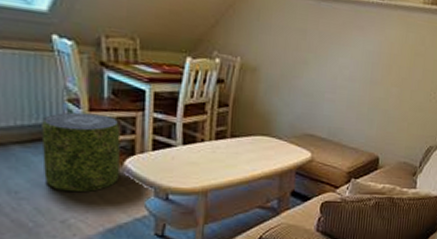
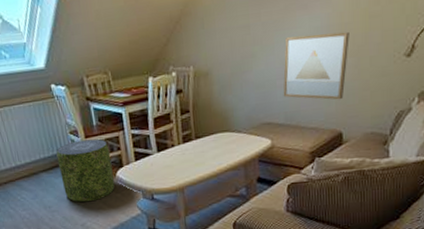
wall art: none [329,53,397,126] -> present [283,31,349,100]

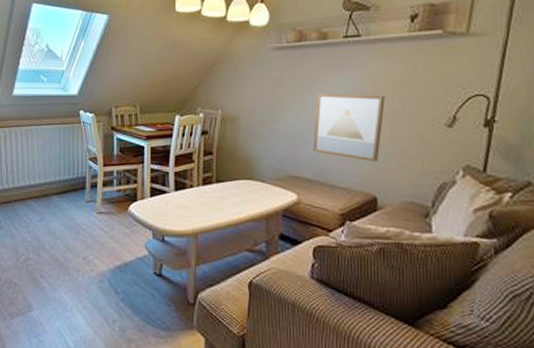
pouf: present [56,139,115,203] -> none [71,168,126,234]

